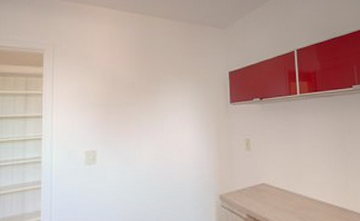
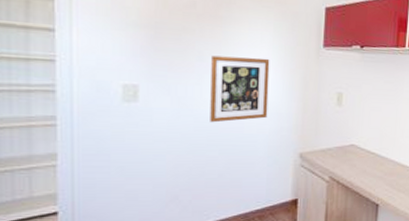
wall art: none [147,118,192,175] -> present [210,55,270,123]

